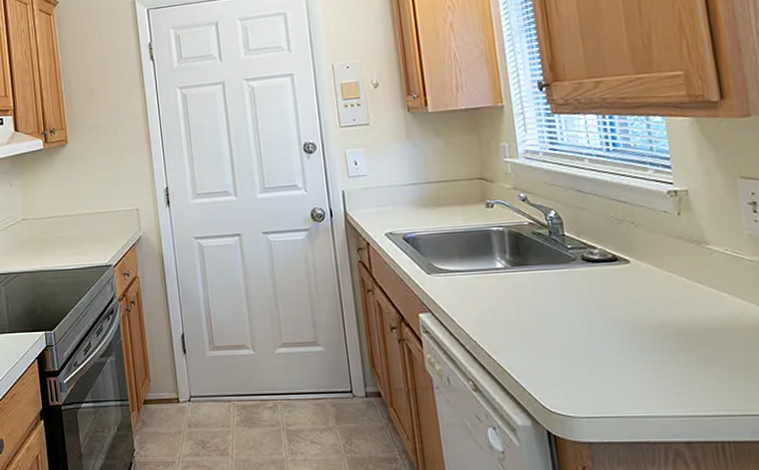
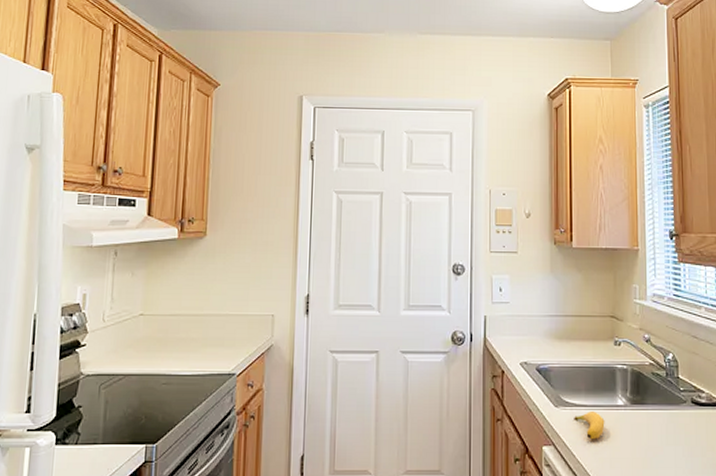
banana: none [449,276,485,305] -> present [574,412,605,440]

